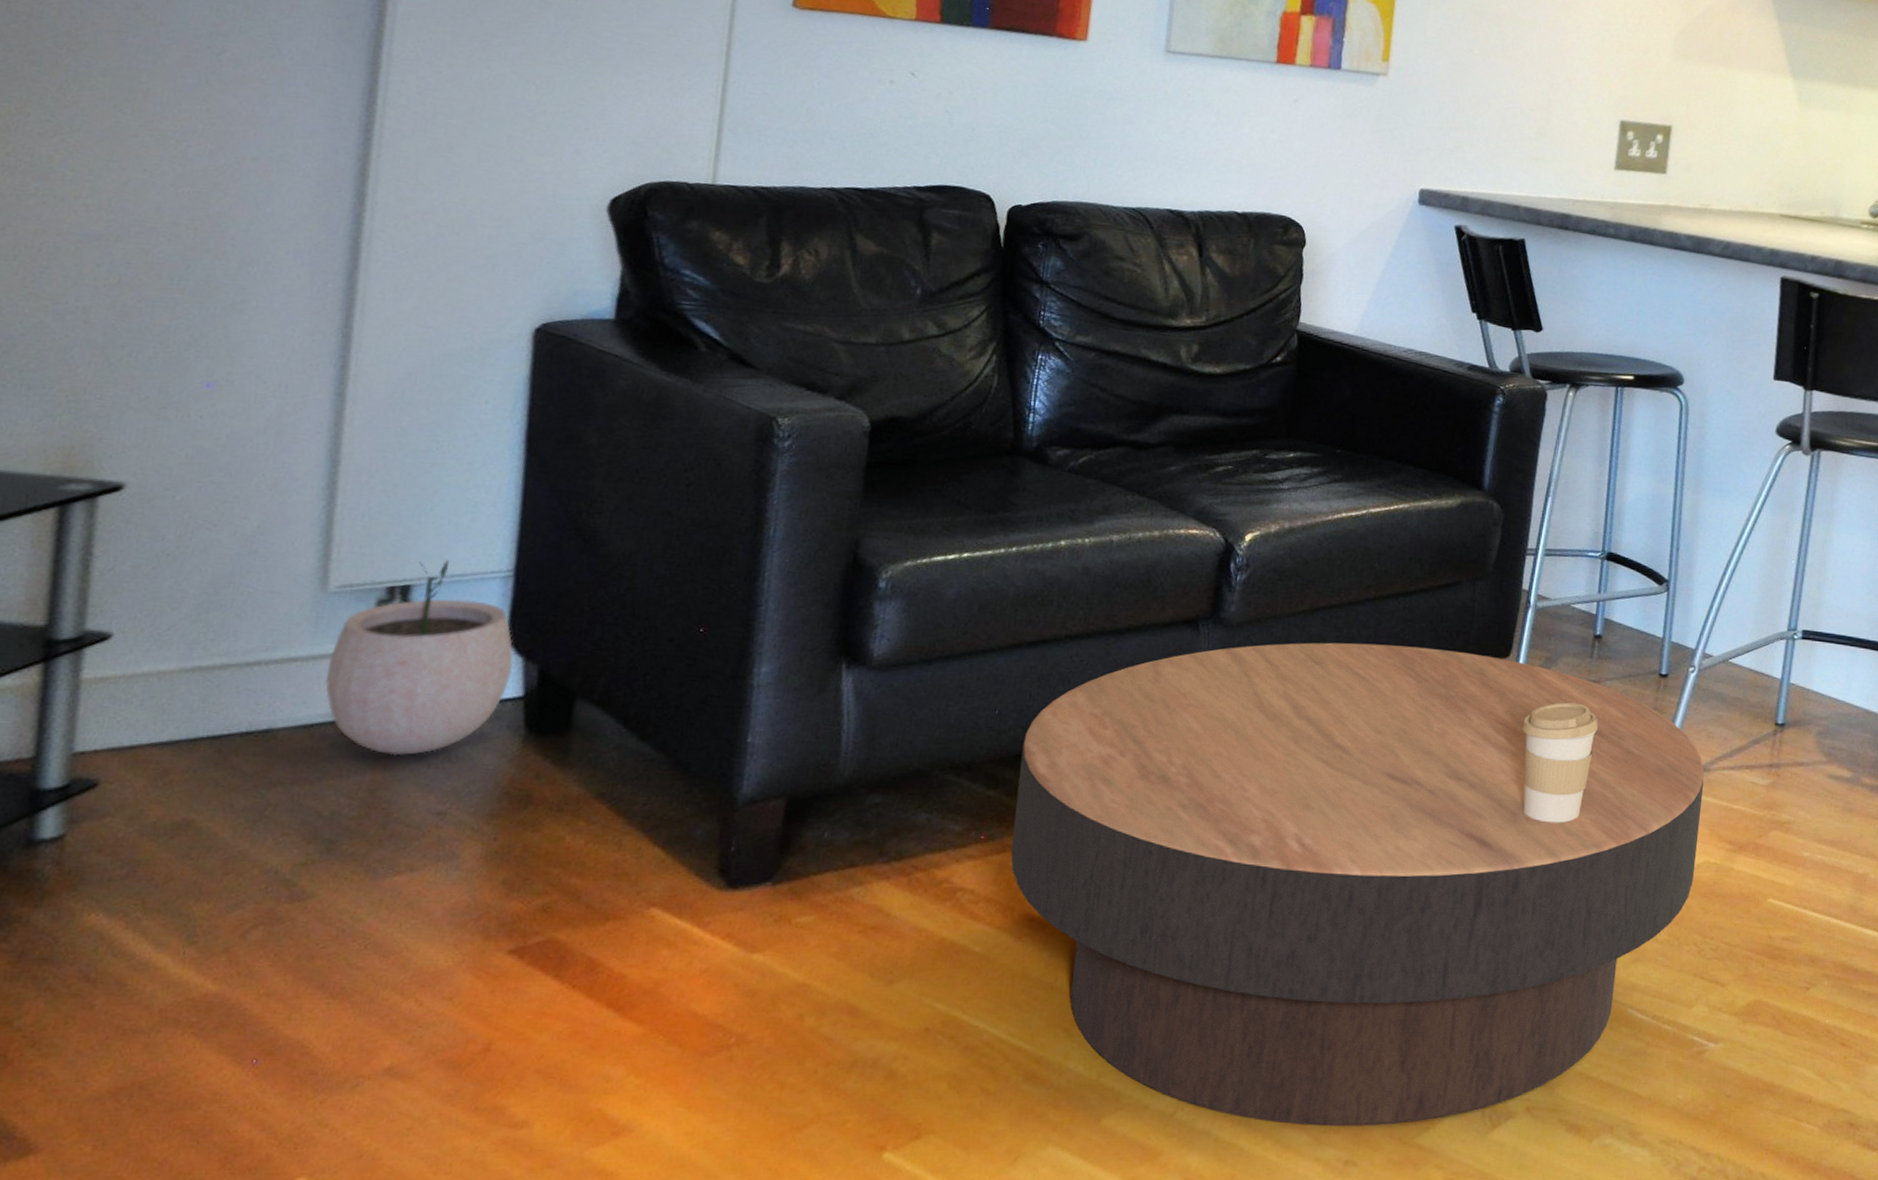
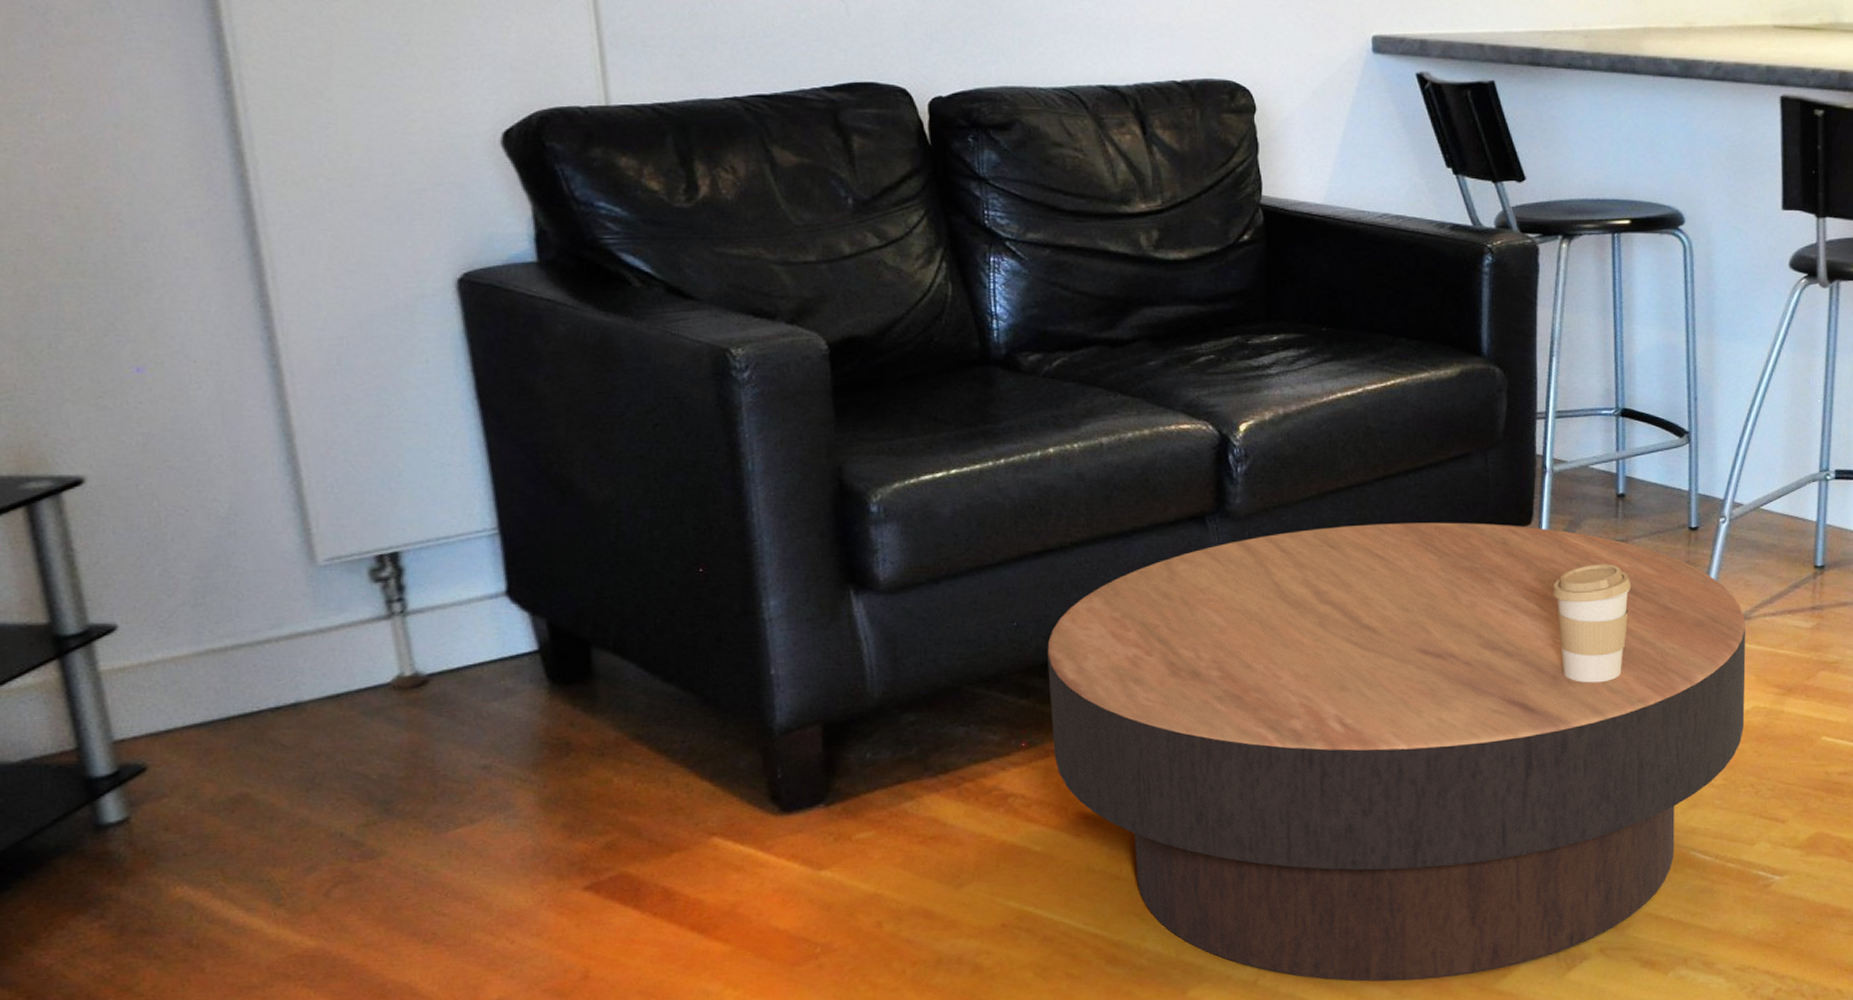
plant pot: present [324,559,514,756] -> none [337,523,522,718]

